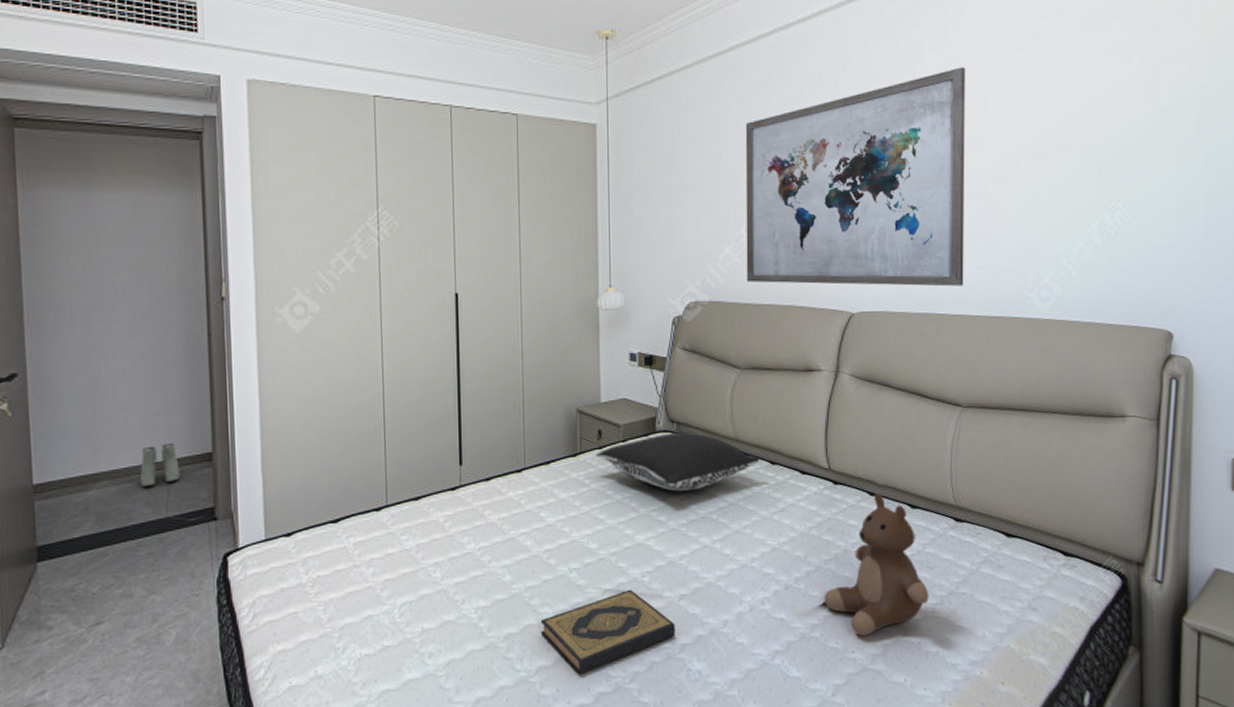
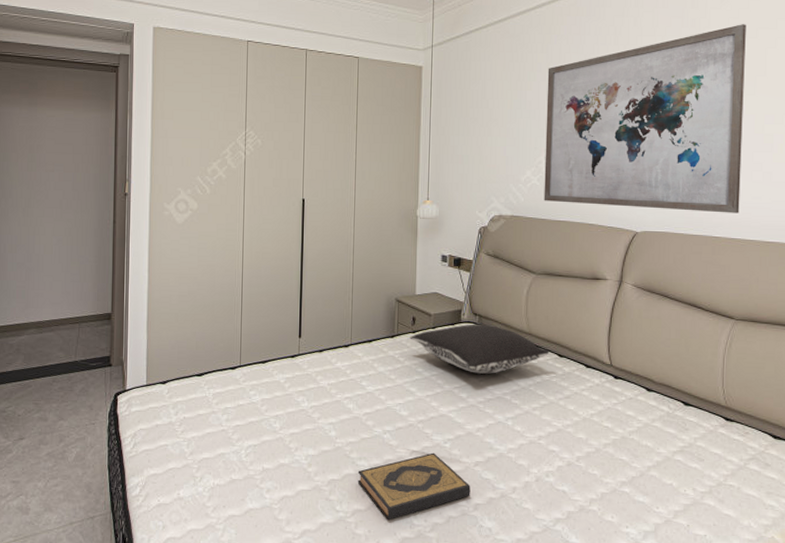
boots: present [140,444,180,487] -> none [58,304,86,337]
teddy bear: present [824,494,929,636] -> none [602,390,699,514]

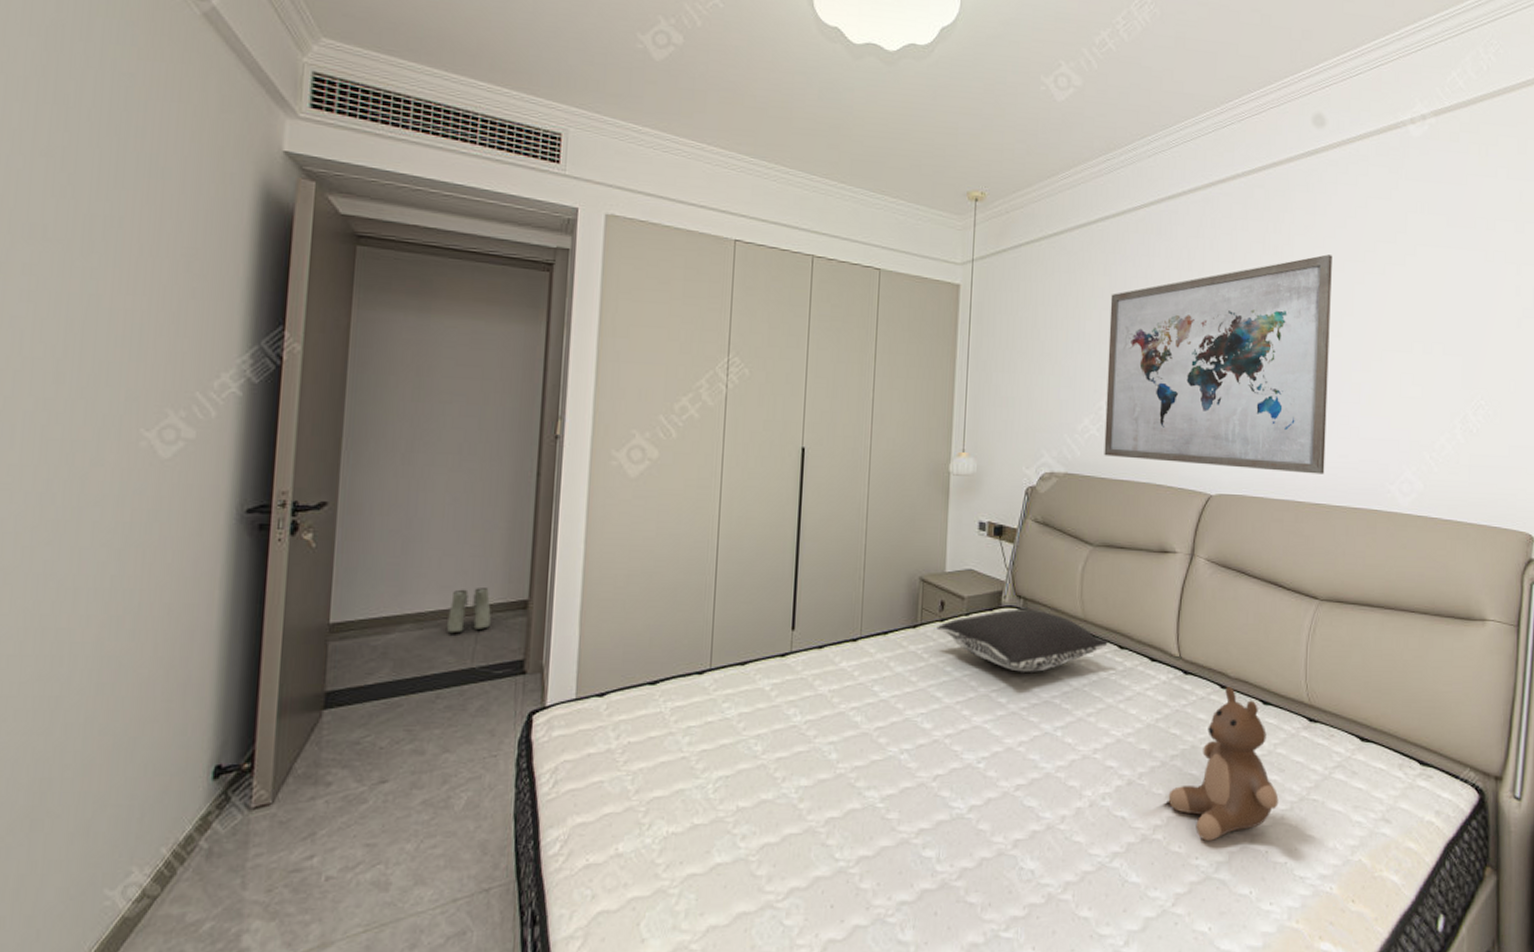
boots: none [58,304,86,337] -> present [447,588,491,634]
hardback book: present [357,452,471,520] -> none [864,776,1009,867]
teddy bear: none [602,390,699,514] -> present [1168,687,1279,841]

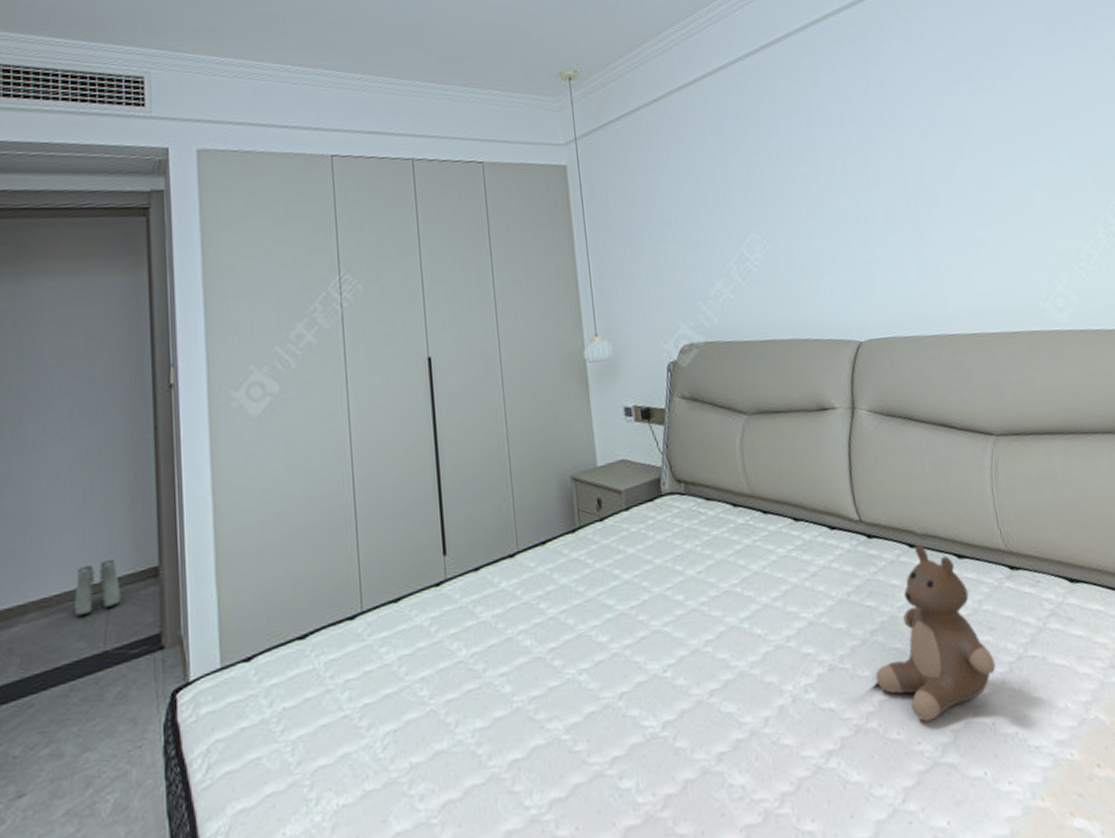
pillow: present [936,609,1108,672] -> none [597,493,782,564]
wall art: present [1104,254,1332,474] -> none [721,79,974,318]

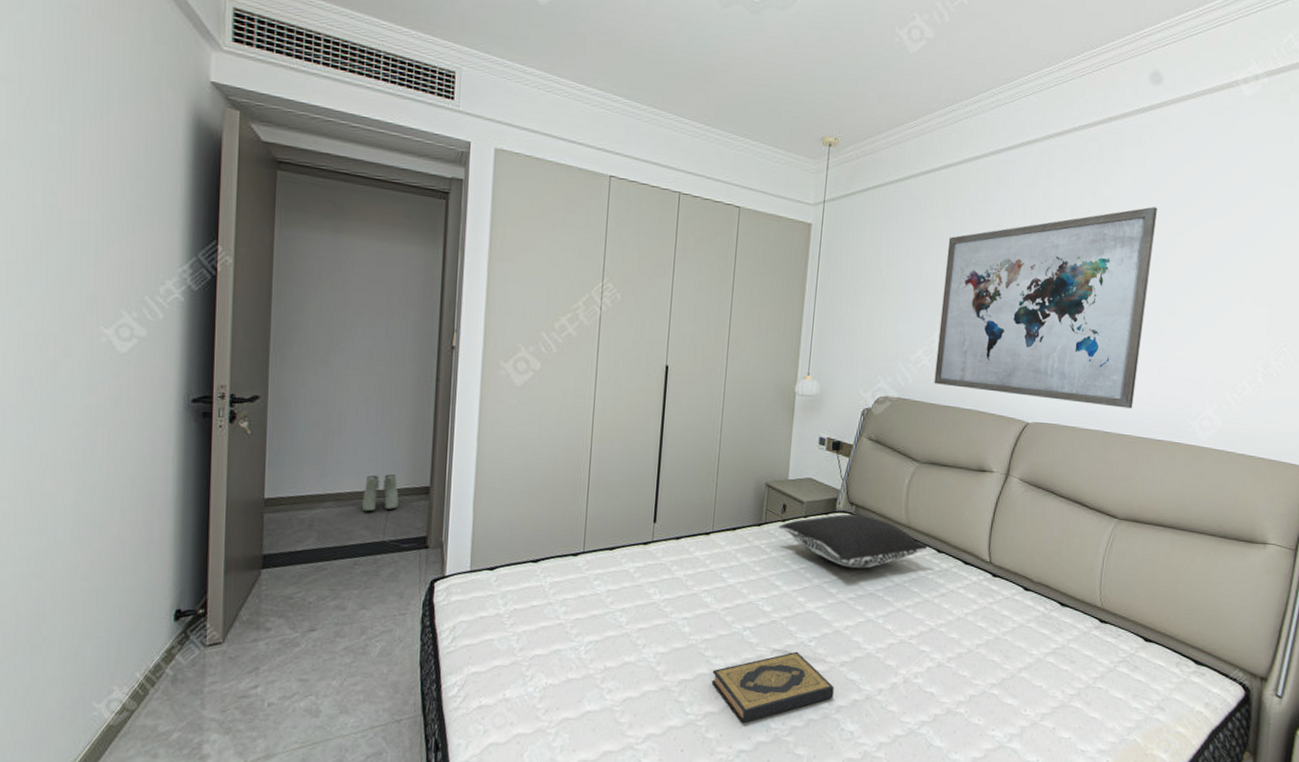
hardback book: none [549,689,710,805] -> present [711,651,834,723]
pillow: none [597,493,782,564] -> present [778,514,928,569]
wall art: none [721,79,974,318] -> present [933,207,1157,409]
teddy bear: present [875,545,996,722] -> none [971,589,1068,716]

